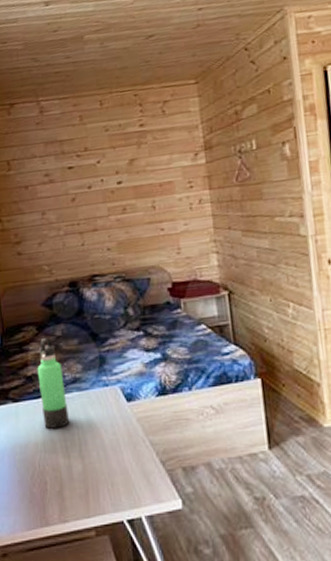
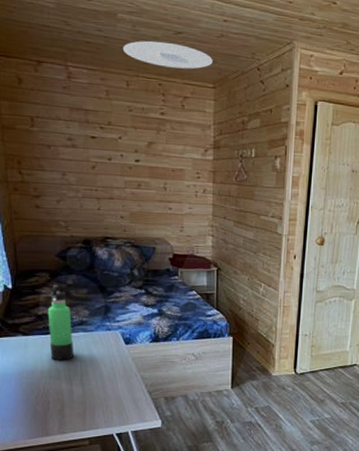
ceiling light: none [92,47,191,77] -> present [122,40,213,69]

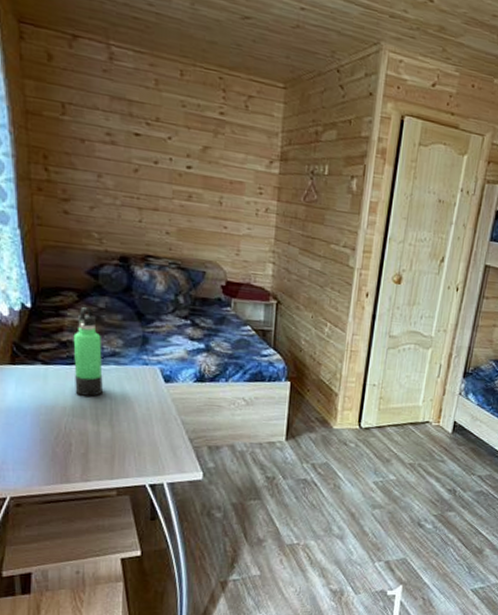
ceiling light: present [122,40,213,69] -> none [177,22,285,64]

